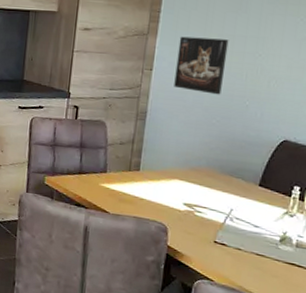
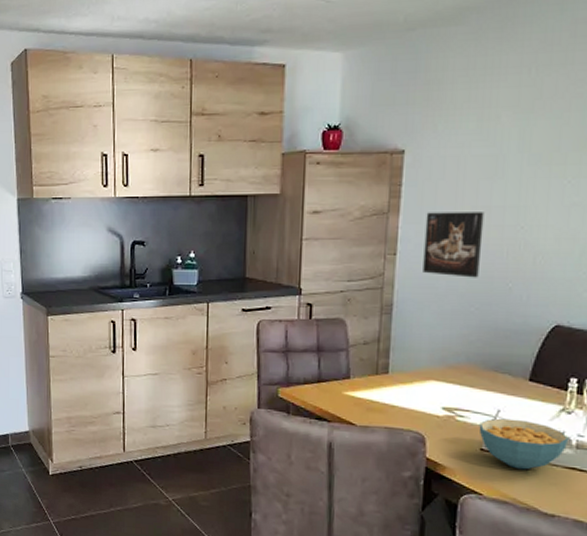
cereal bowl: none [214,216,289,263] -> present [479,418,568,470]

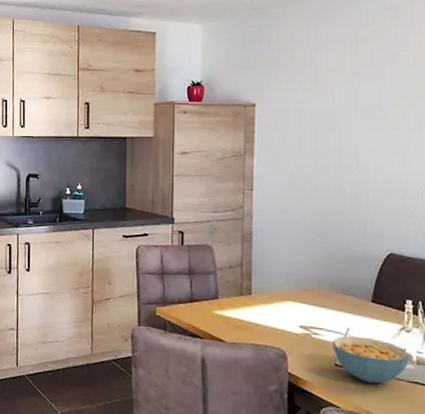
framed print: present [423,212,485,278] -> none [276,155,324,212]

